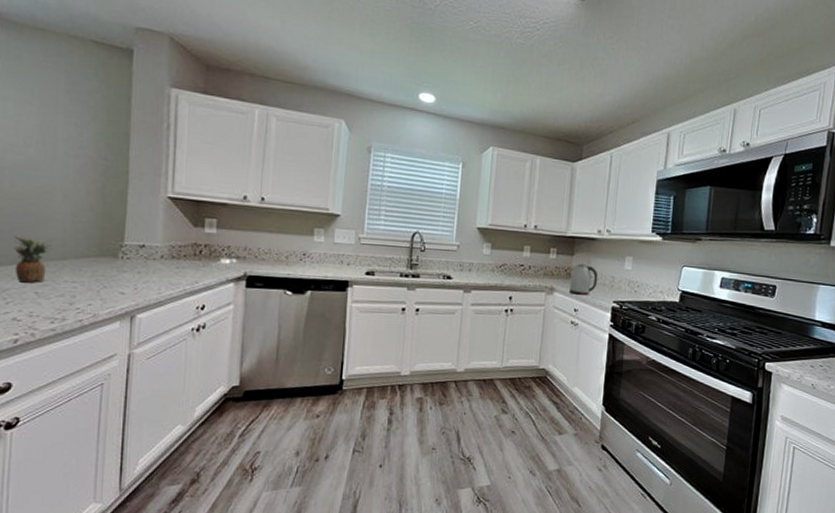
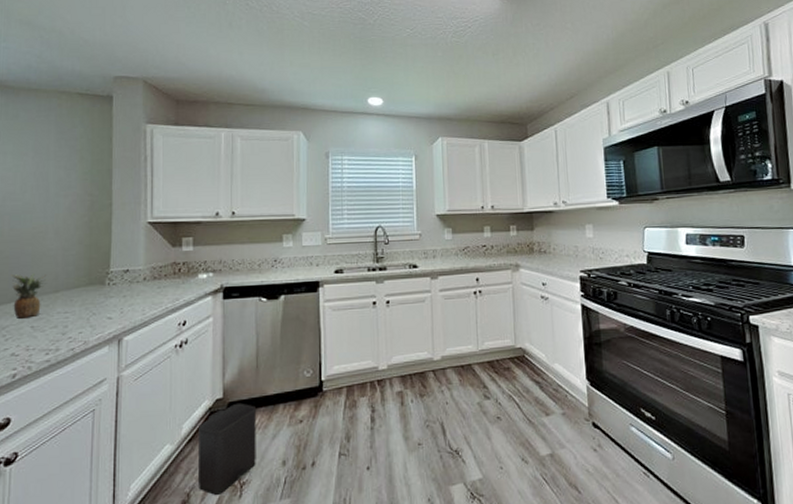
pedal bin: none [209,392,273,477] -> present [199,403,256,495]
kettle: present [570,264,598,295] -> none [534,238,562,268]

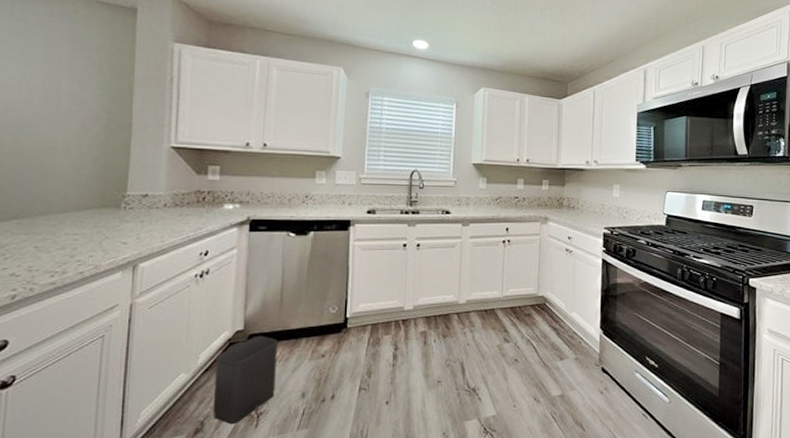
fruit: present [10,274,49,319] -> none [11,190,56,238]

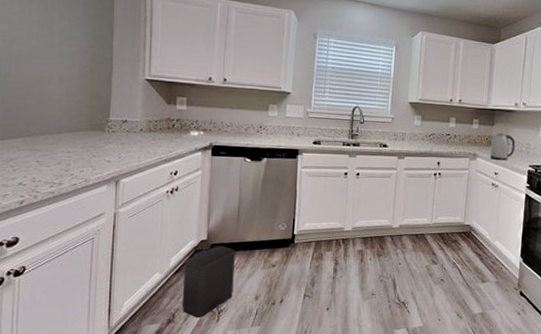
kettle: none [563,194,589,223] -> present [490,133,516,160]

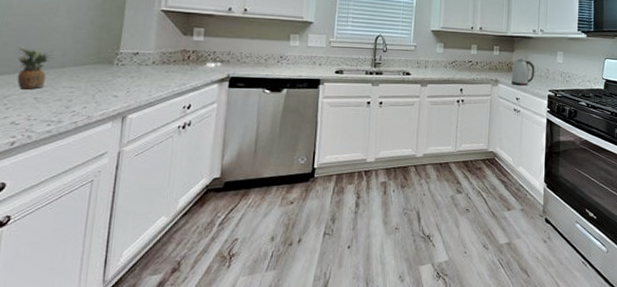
fruit: none [17,113,53,153] -> present [16,47,56,90]
pedal bin: present [182,245,235,318] -> none [190,183,251,264]

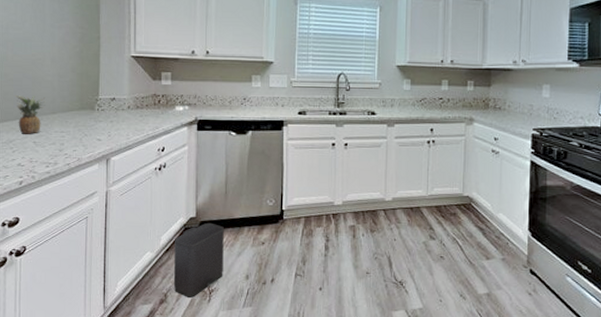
pedal bin: none [190,183,251,264] -> present [174,222,224,298]
kettle: present [512,59,535,86] -> none [489,94,516,124]

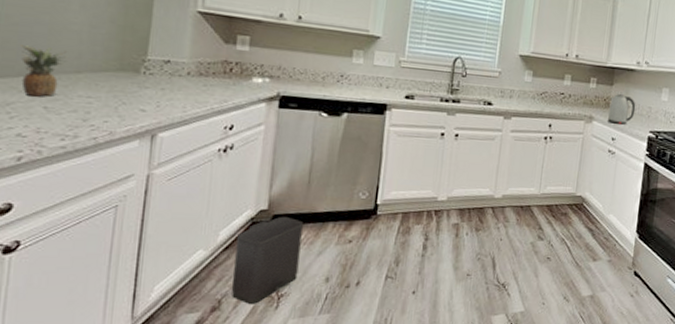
kettle: none [489,94,516,124] -> present [608,94,636,125]

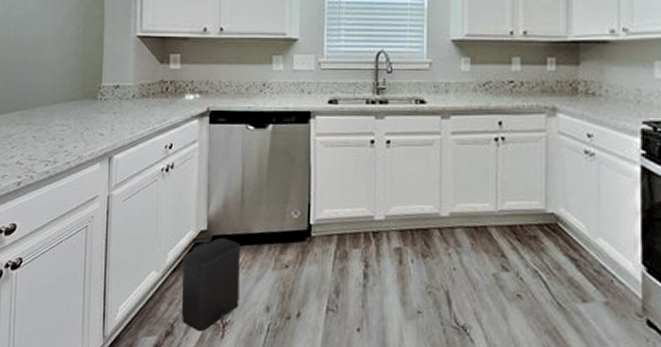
fruit: present [19,45,69,97] -> none [15,83,48,128]
kettle: present [608,94,636,125] -> none [578,75,617,115]

